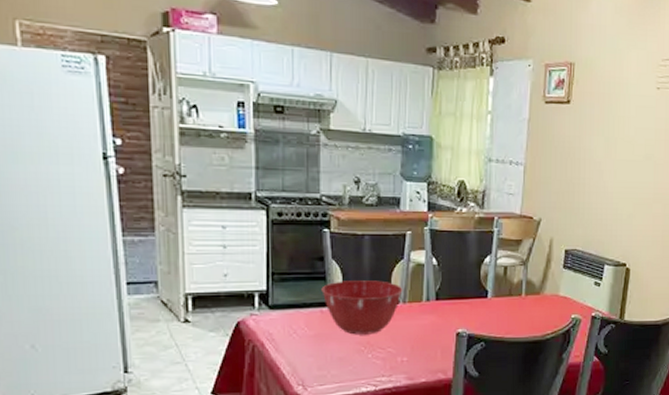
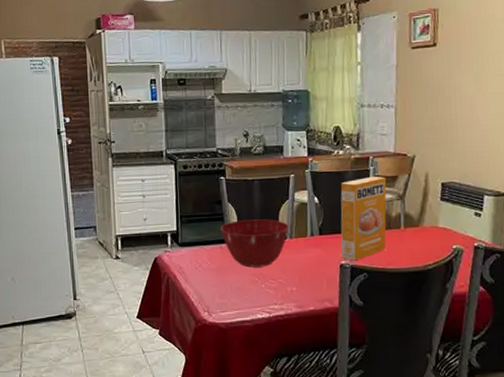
box: none [458,238,511,329] -> present [340,176,387,261]

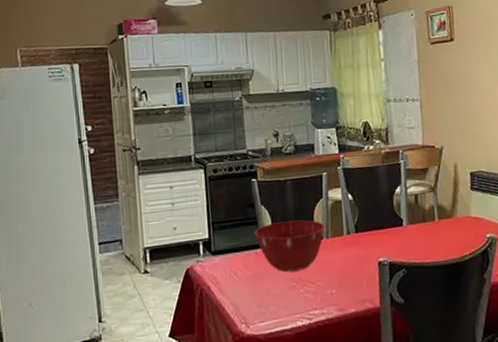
box: present [340,176,387,261] -> none [373,169,423,258]

